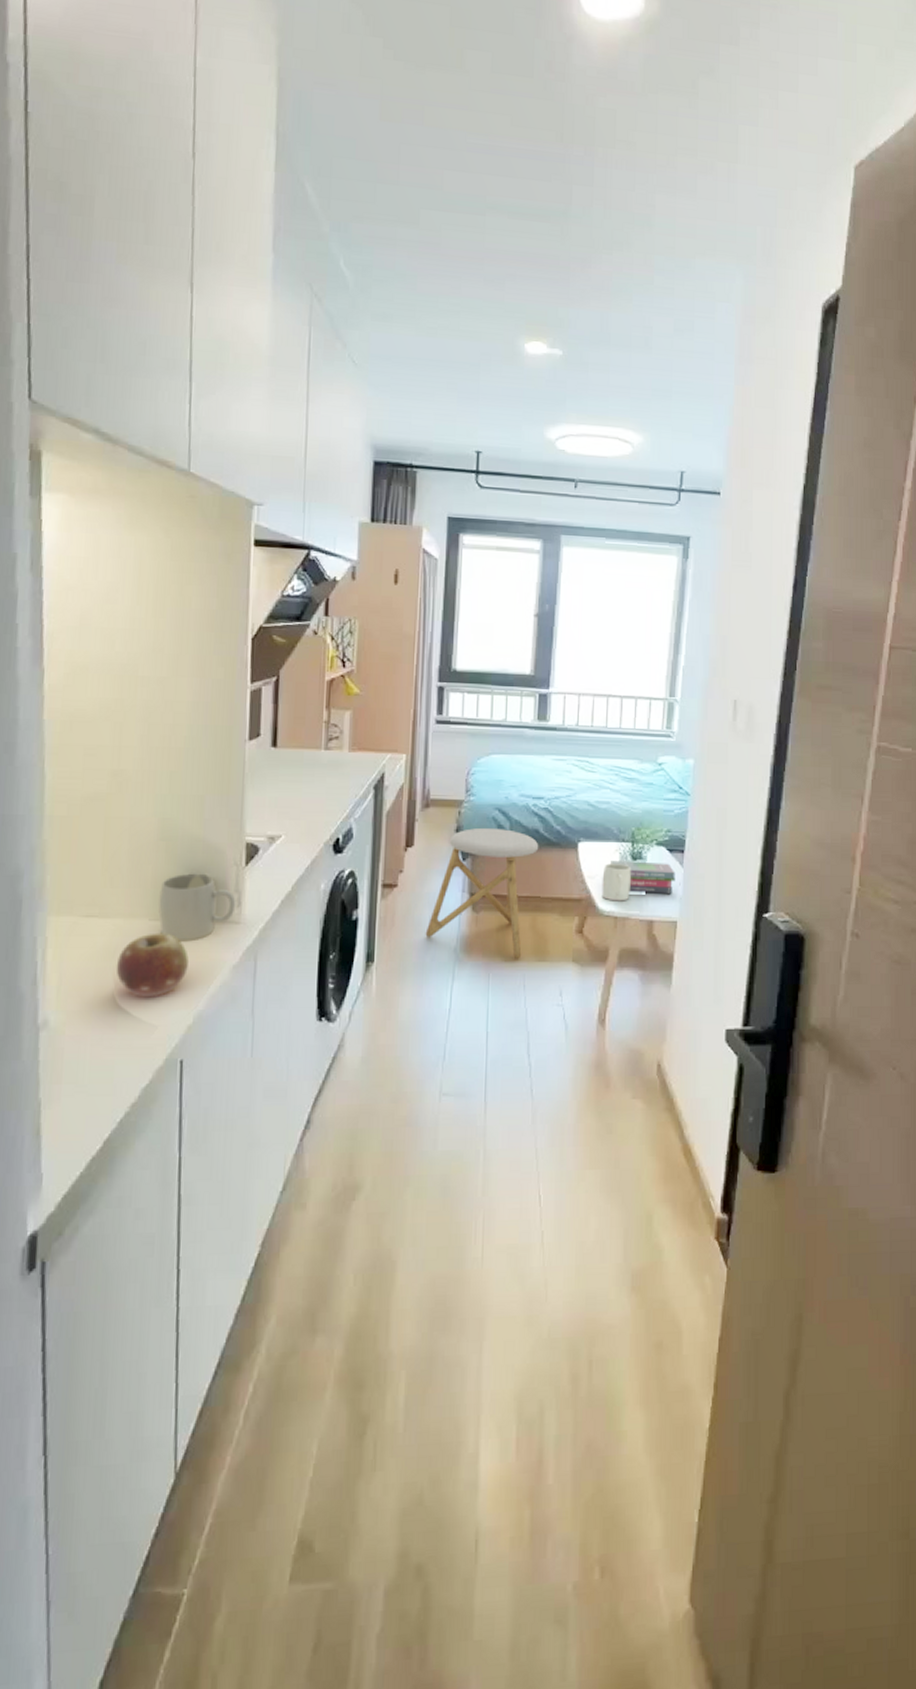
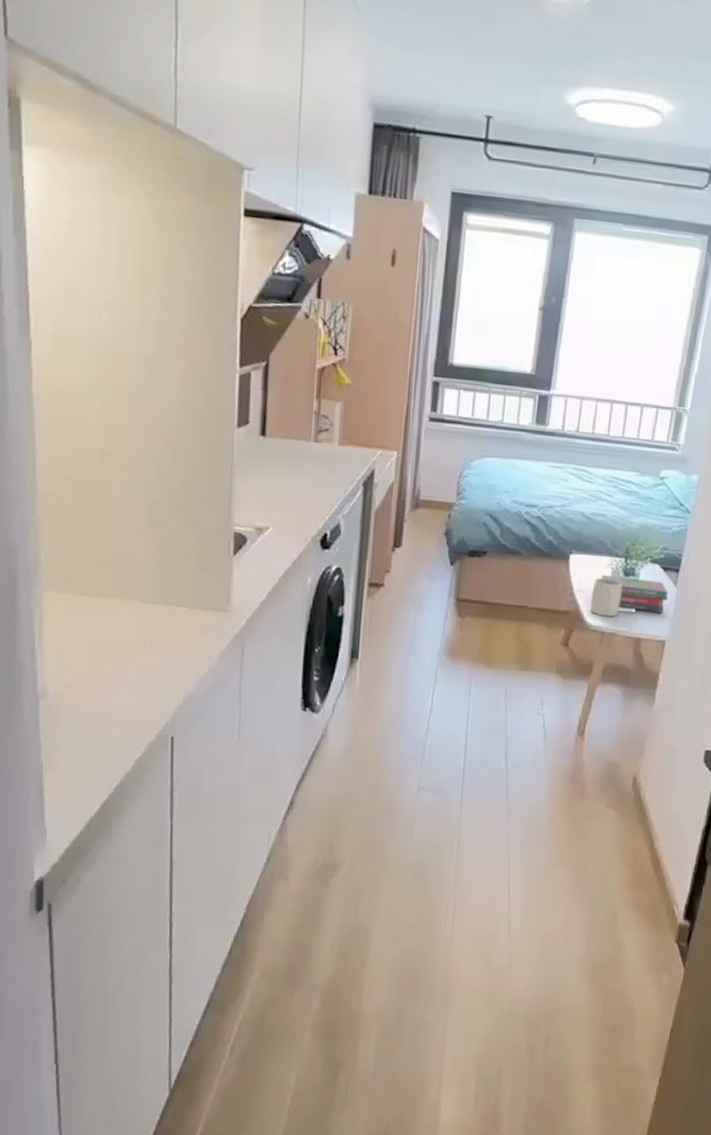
fruit: present [116,933,189,996] -> none [109,615,178,676]
mug: present [158,873,236,942] -> none [149,559,224,626]
stool: present [425,827,539,959] -> none [410,532,529,666]

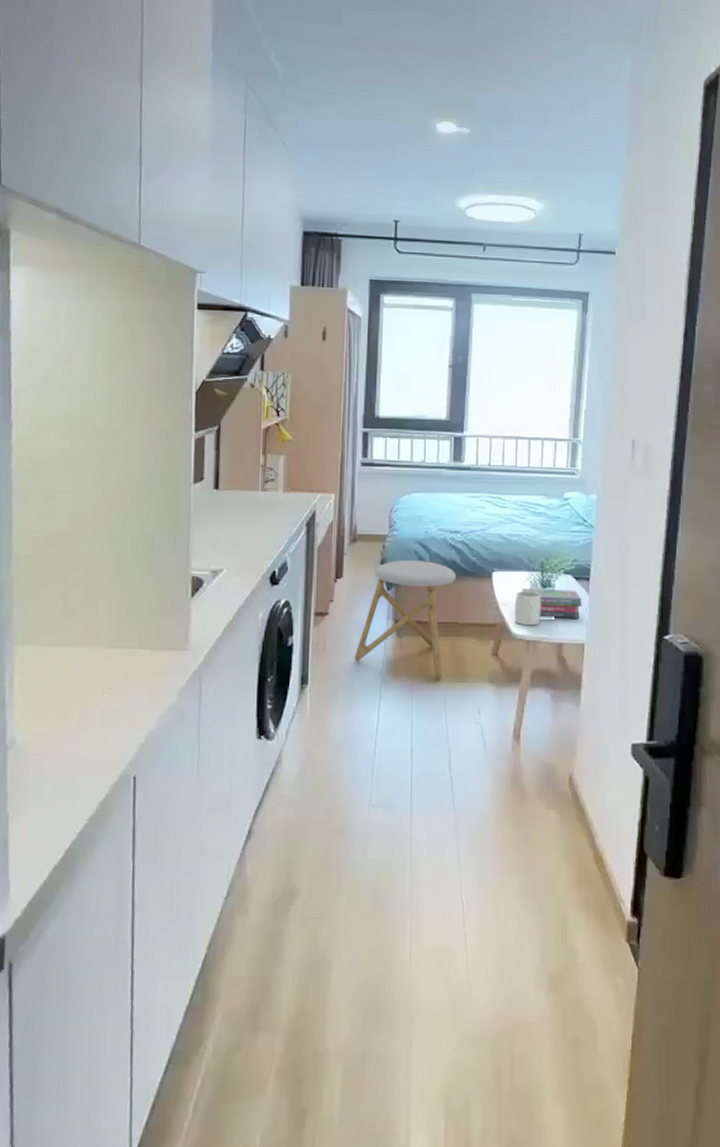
stool: none [410,532,529,666] -> present [354,559,457,680]

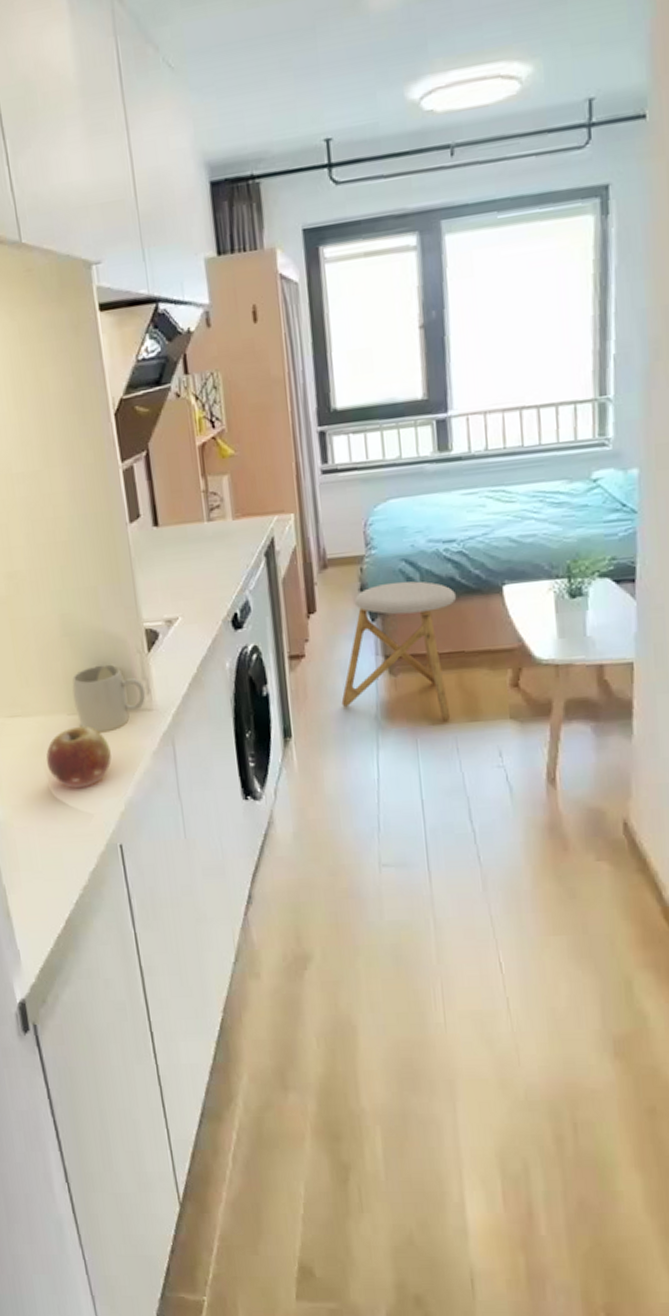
fruit: none [75,659,141,718] -> present [46,726,112,788]
mug: none [113,605,183,667] -> present [72,665,146,733]
mug: present [514,591,542,626] -> none [535,603,573,648]
books: present [522,589,582,619] -> none [544,596,627,636]

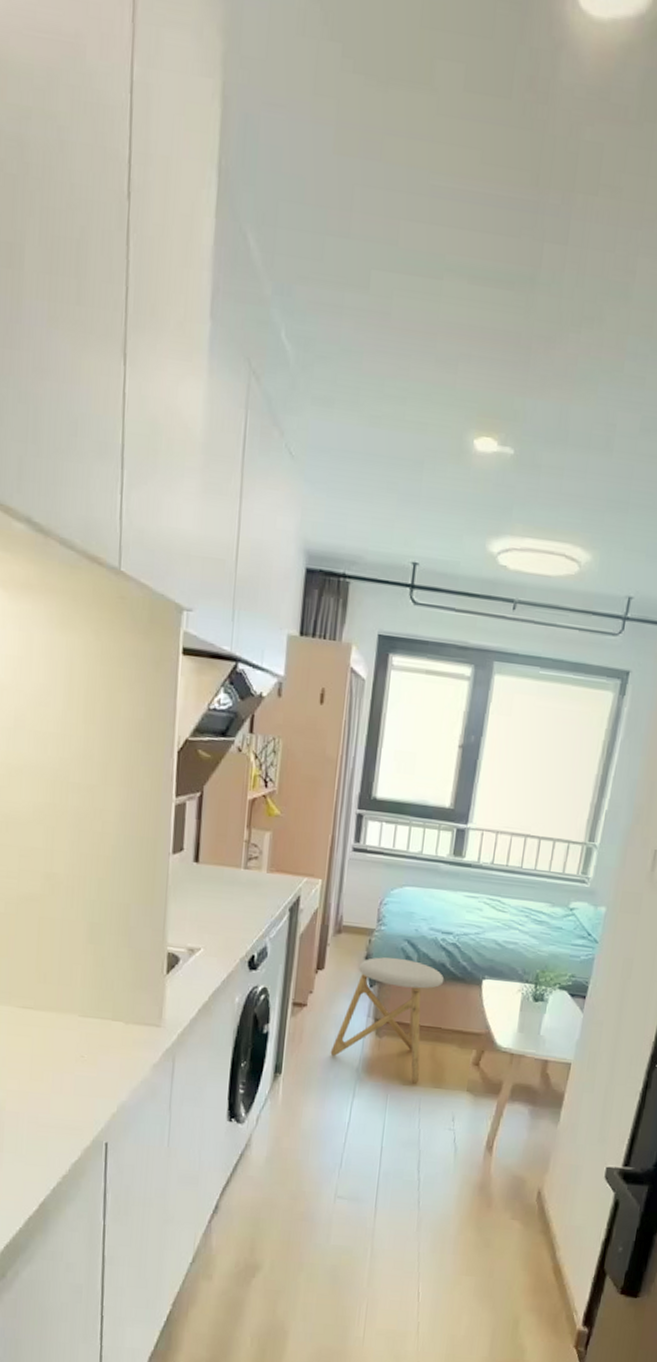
fruit: present [46,726,112,788] -> none [49,1028,114,1085]
mug: present [72,665,146,733] -> none [87,976,157,1039]

